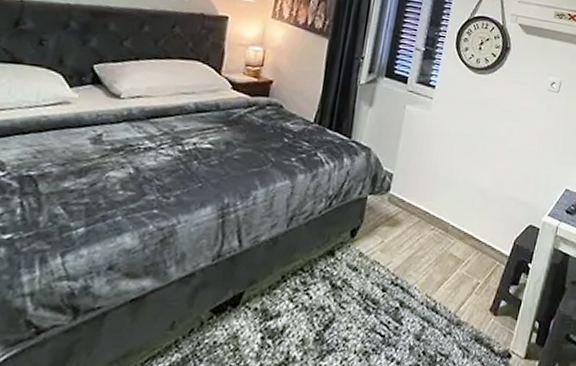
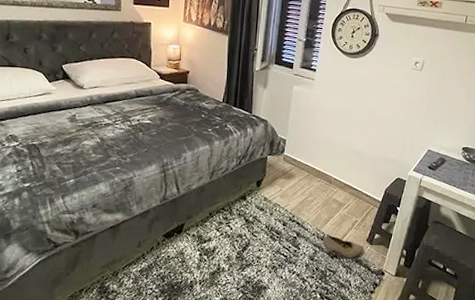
shoe: none [433,302,487,335] -> present [322,234,365,258]

